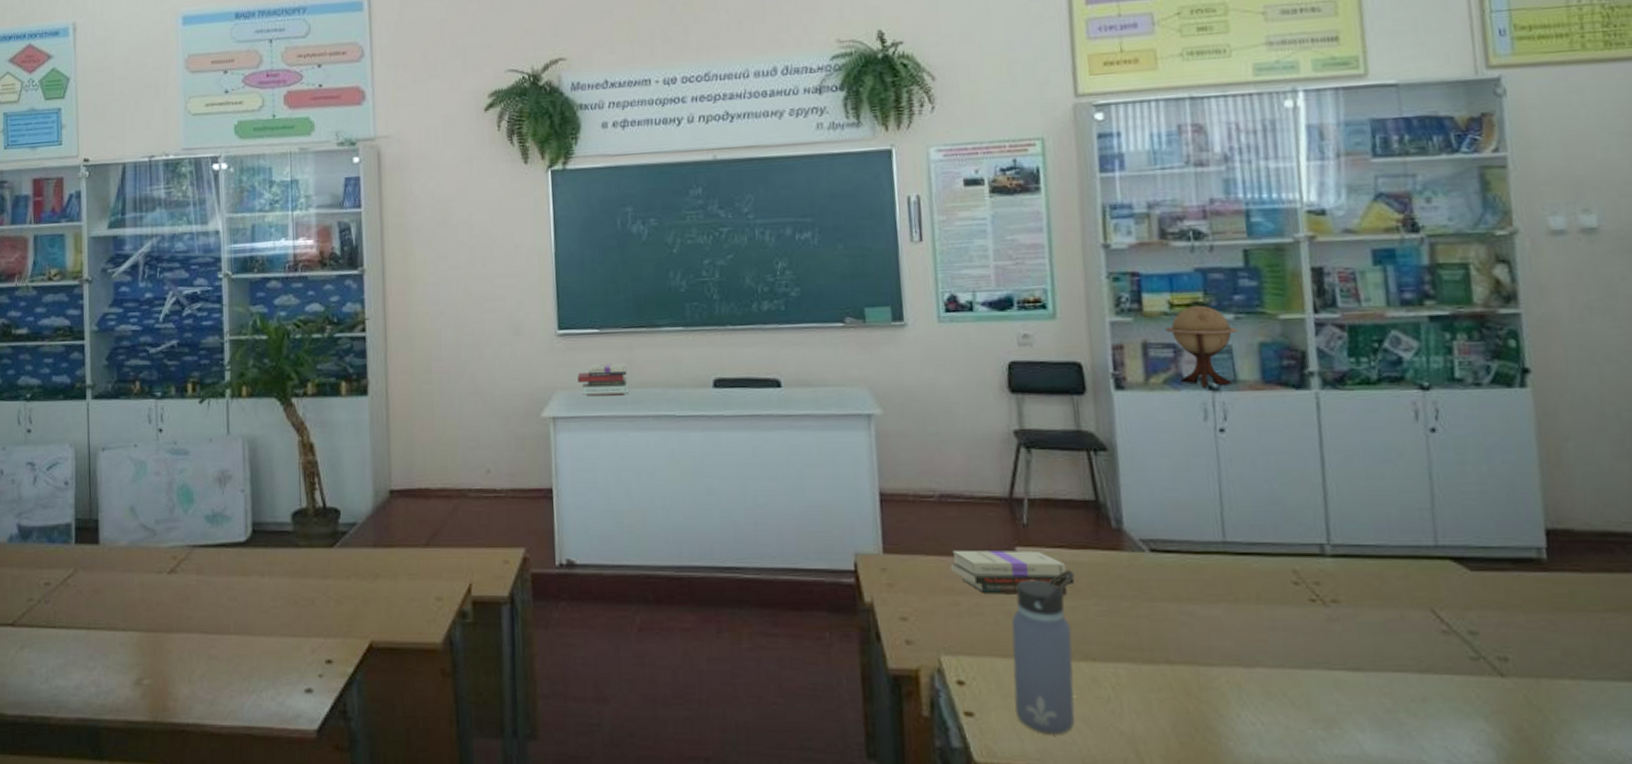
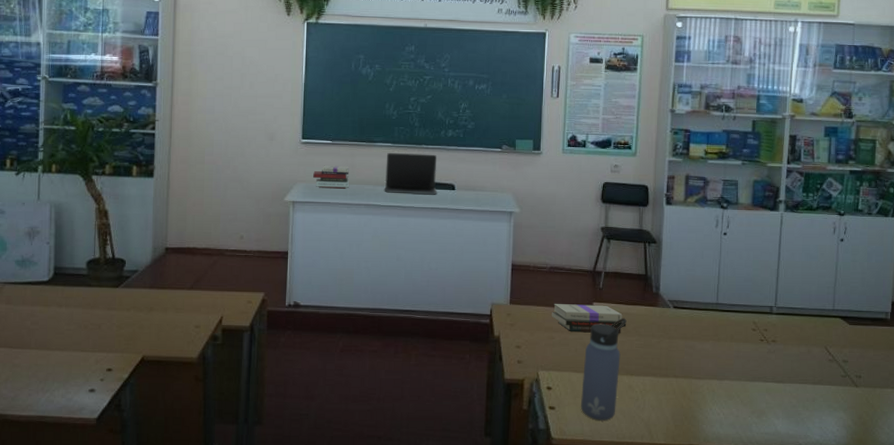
laptop computer: none [677,338,755,398] -> present [384,153,437,195]
globe: present [1164,305,1238,389] -> none [700,154,742,207]

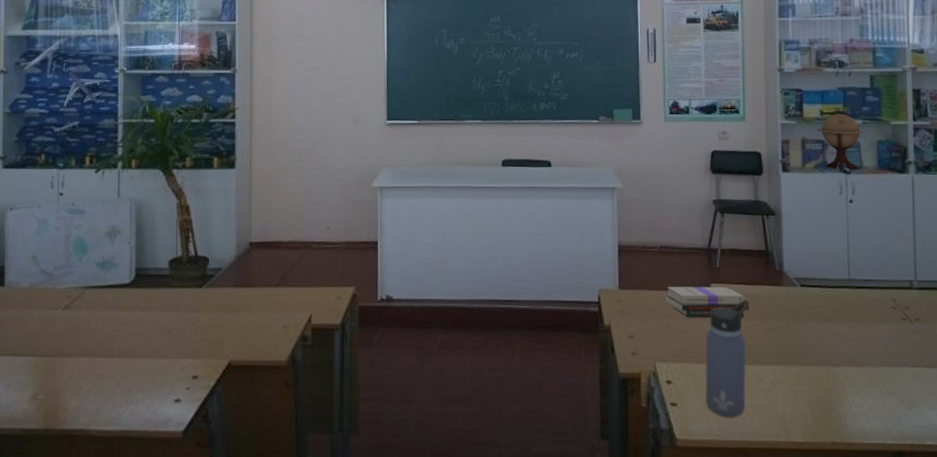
books: present [313,165,350,190] -> none [400,146,439,172]
laptop computer: present [384,153,437,195] -> none [476,129,532,174]
globe: none [700,154,742,207] -> present [817,113,864,172]

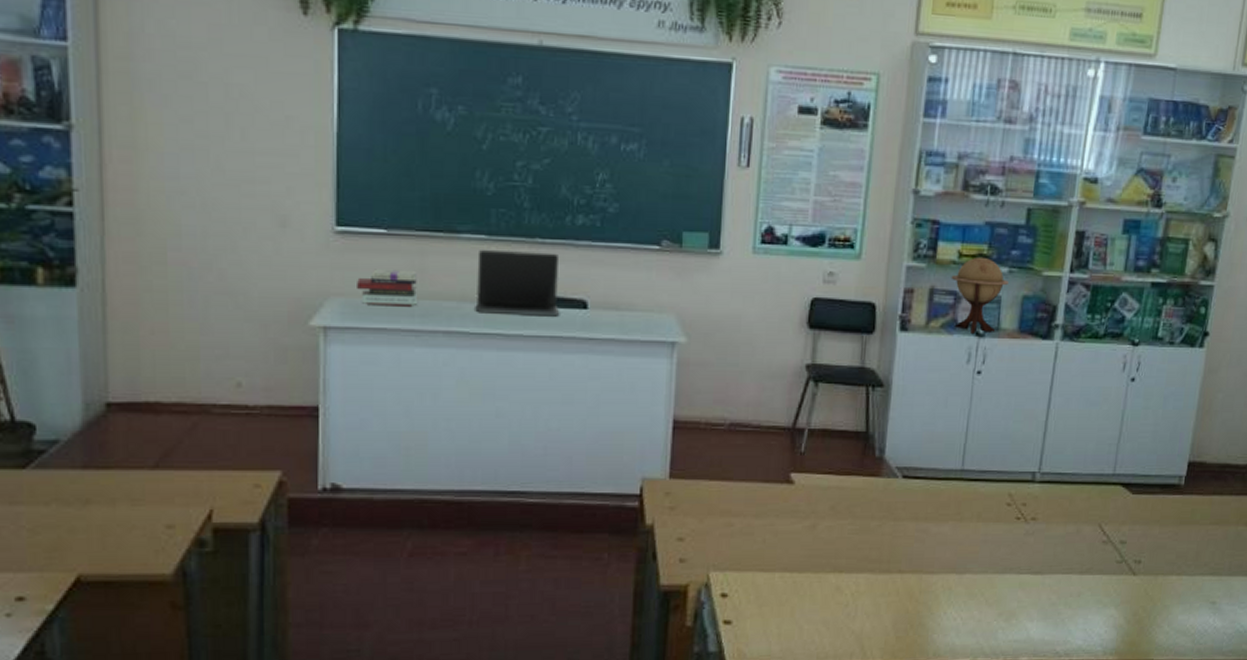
books: none [400,146,439,172] -> present [357,269,418,308]
laptop computer: none [476,129,532,174] -> present [475,250,559,317]
books: present [665,286,750,318] -> none [730,476,837,516]
water bottle: present [705,300,749,417] -> none [768,493,837,636]

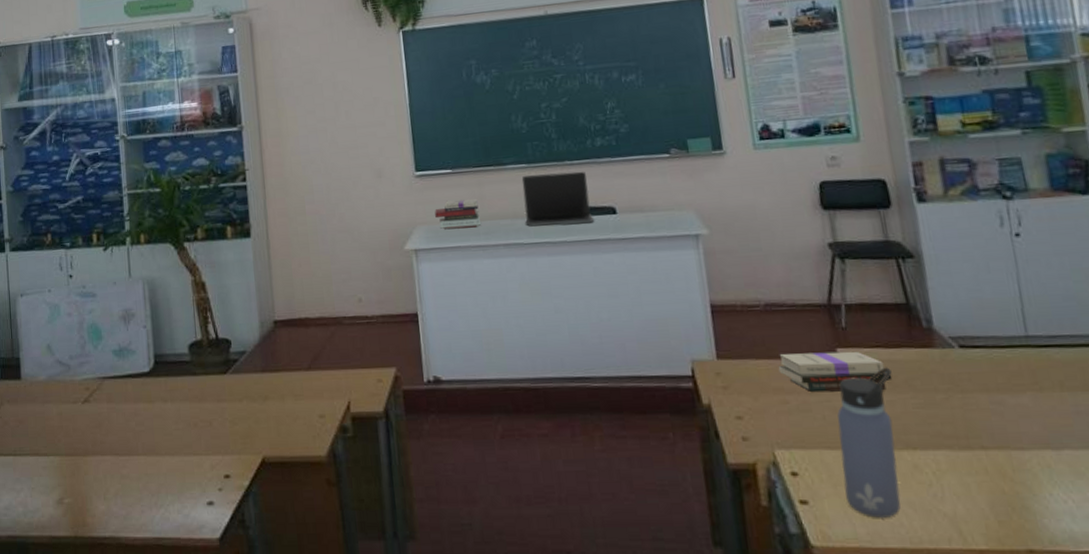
books: none [730,476,837,516] -> present [778,351,893,393]
water bottle: none [768,493,837,636] -> present [837,367,901,518]
globe: present [951,256,1009,335] -> none [959,123,1025,198]

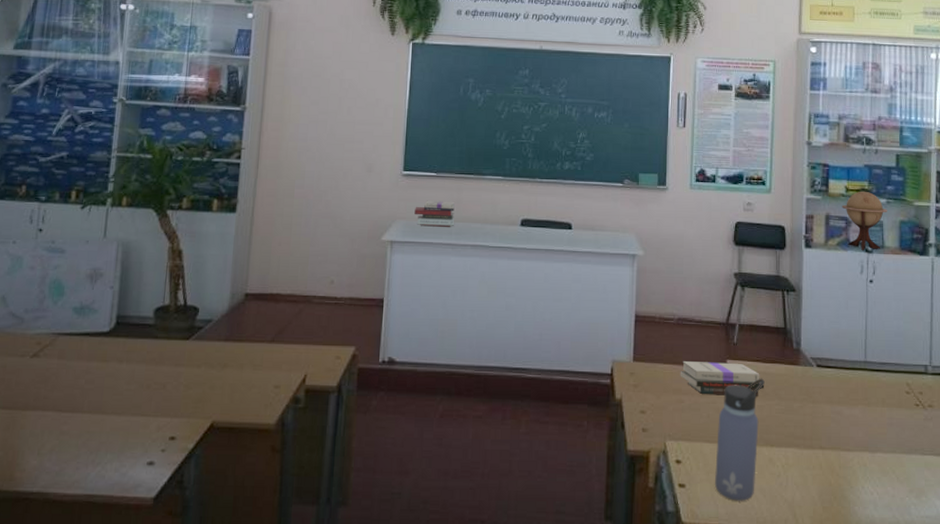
laptop computer: present [521,171,593,227] -> none [493,187,552,235]
globe: none [959,123,1025,198] -> present [841,191,887,251]

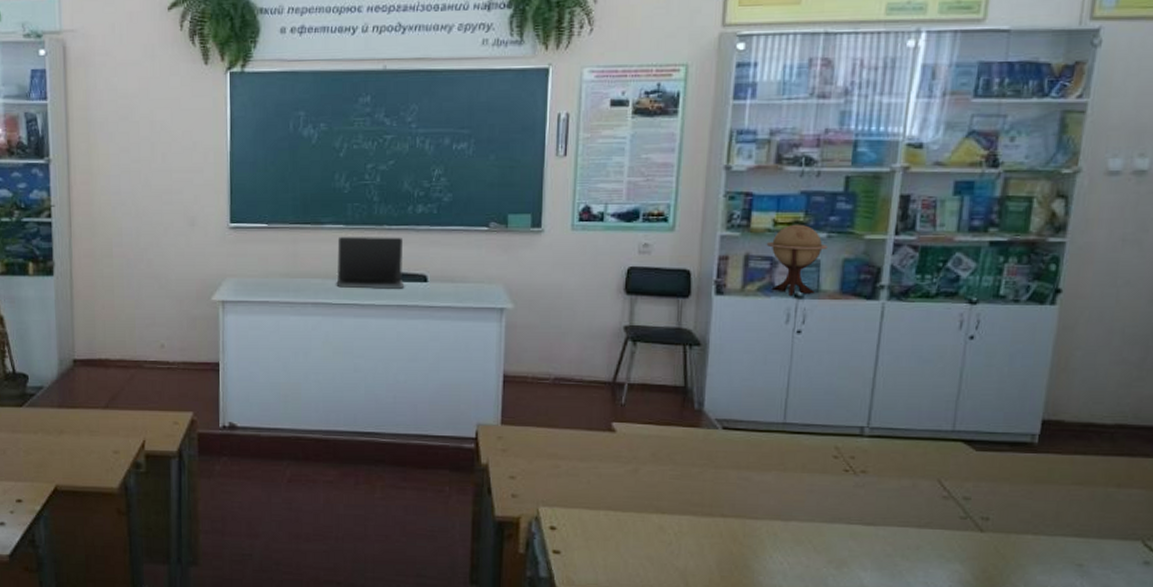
books: present [414,200,455,228] -> none [246,255,292,285]
laptop computer: none [493,187,552,235] -> present [336,237,404,289]
books: present [680,361,765,396] -> none [556,424,657,461]
water bottle: present [715,378,765,501] -> none [595,441,657,568]

